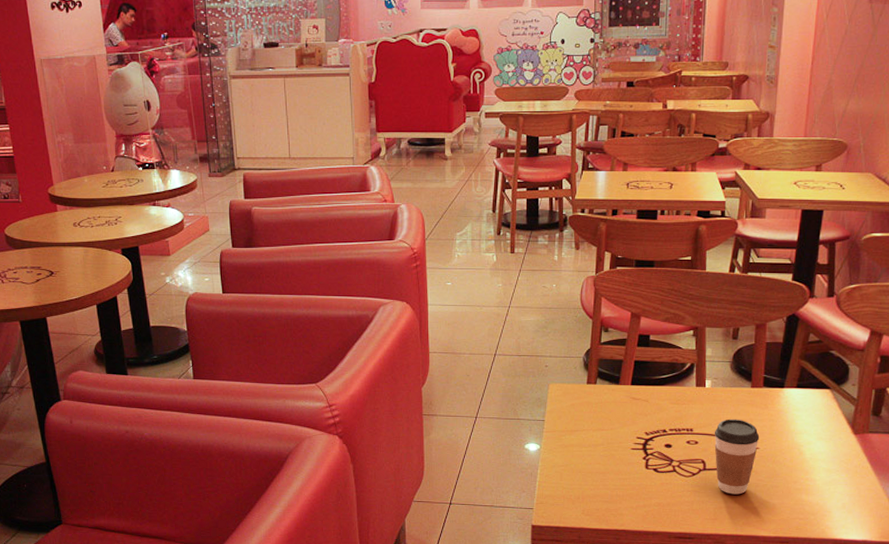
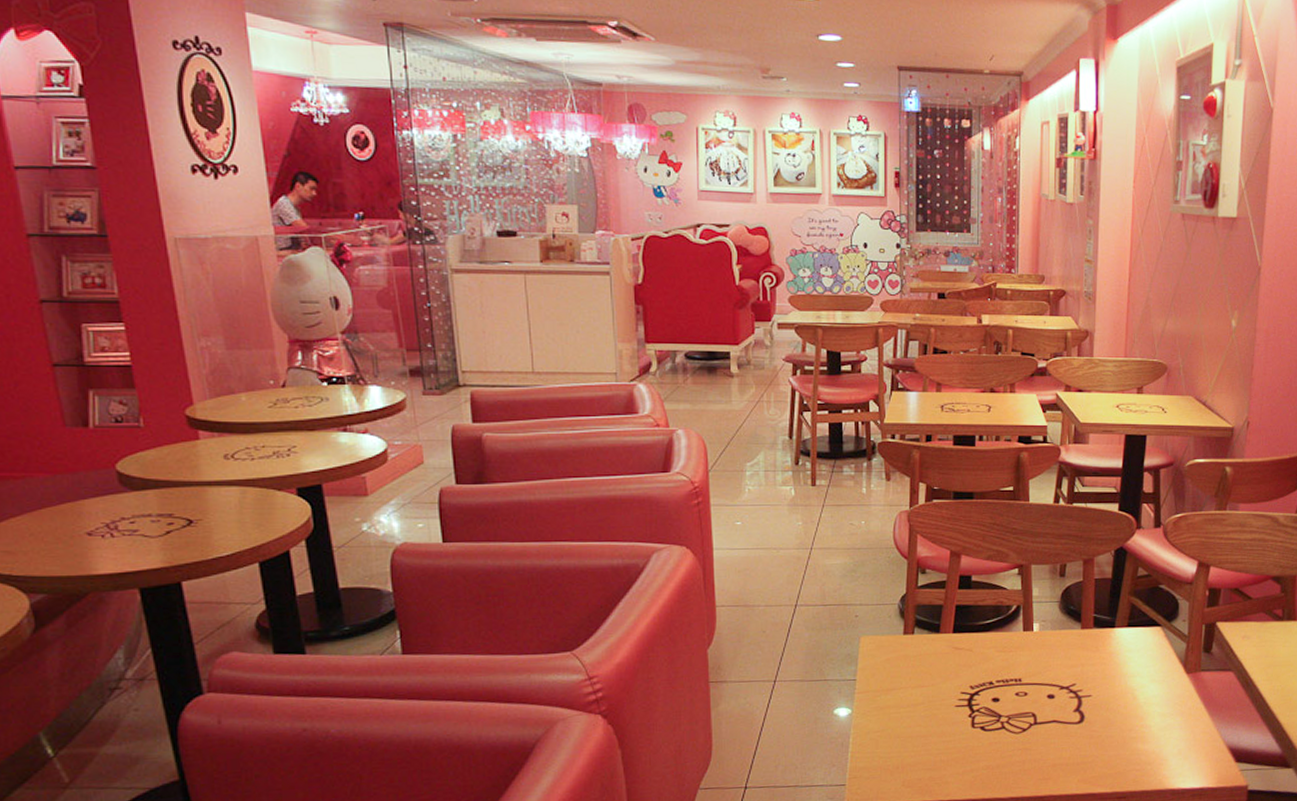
coffee cup: present [714,419,760,495] -> none [1044,664,1092,750]

